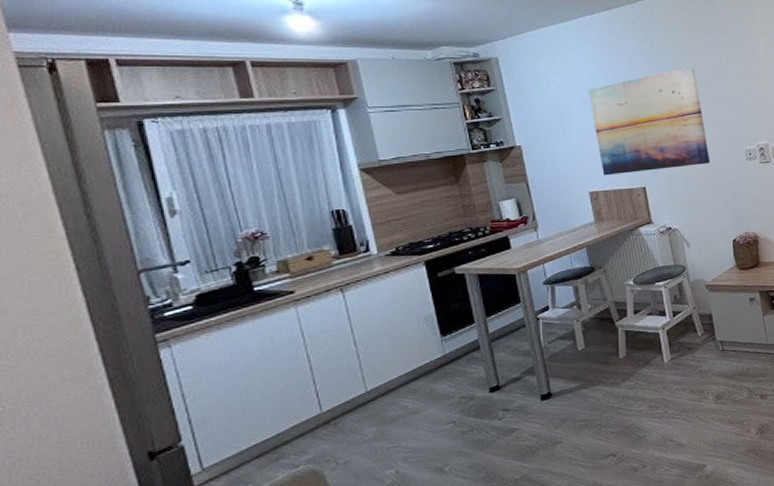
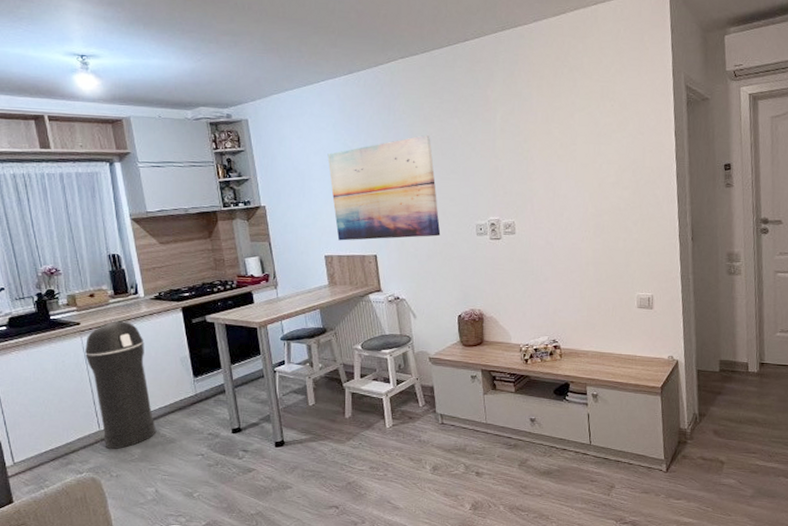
trash can: none [300,283,395,433] -> present [84,321,156,449]

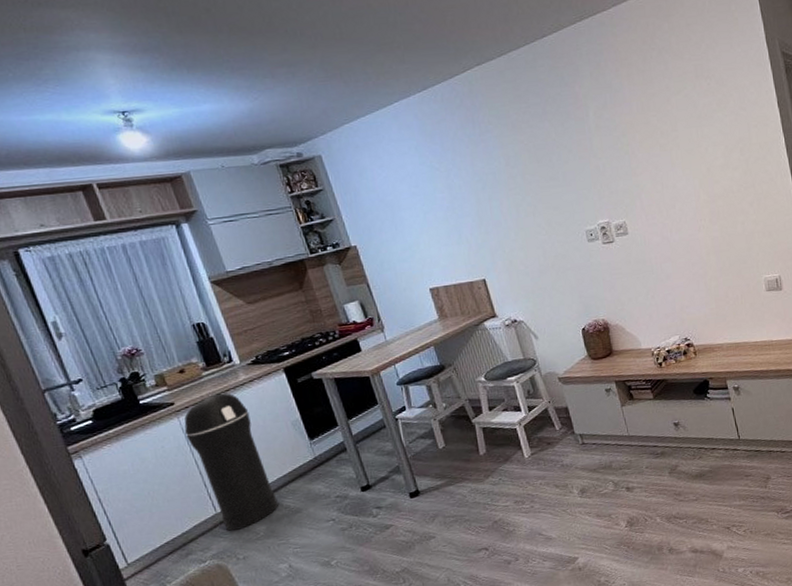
wall art: present [327,134,441,241] -> none [414,143,550,270]

